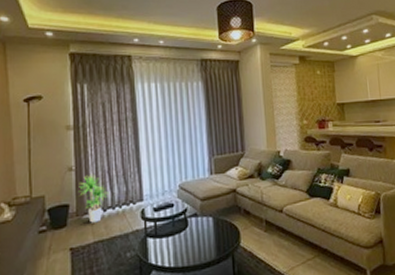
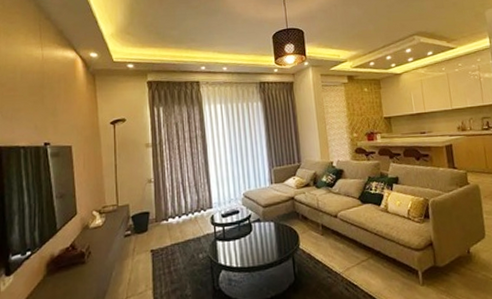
potted plant: present [79,175,109,223] -> none [157,186,183,228]

